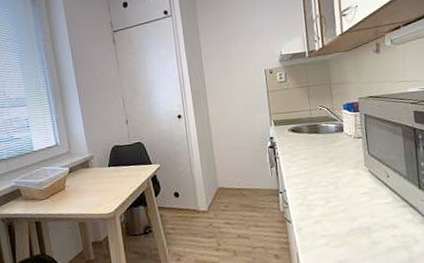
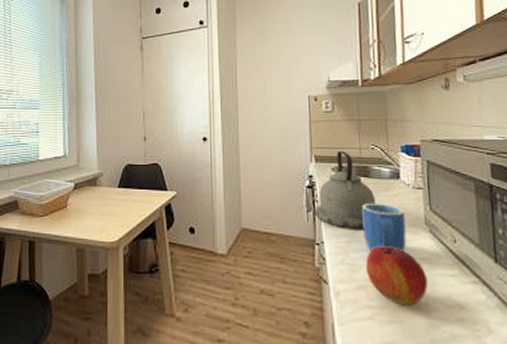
kettle: none [276,113,325,178] -> present [314,150,375,230]
mug: none [315,153,351,192] -> present [362,202,407,252]
apple: none [320,187,370,231] -> present [366,246,429,306]

